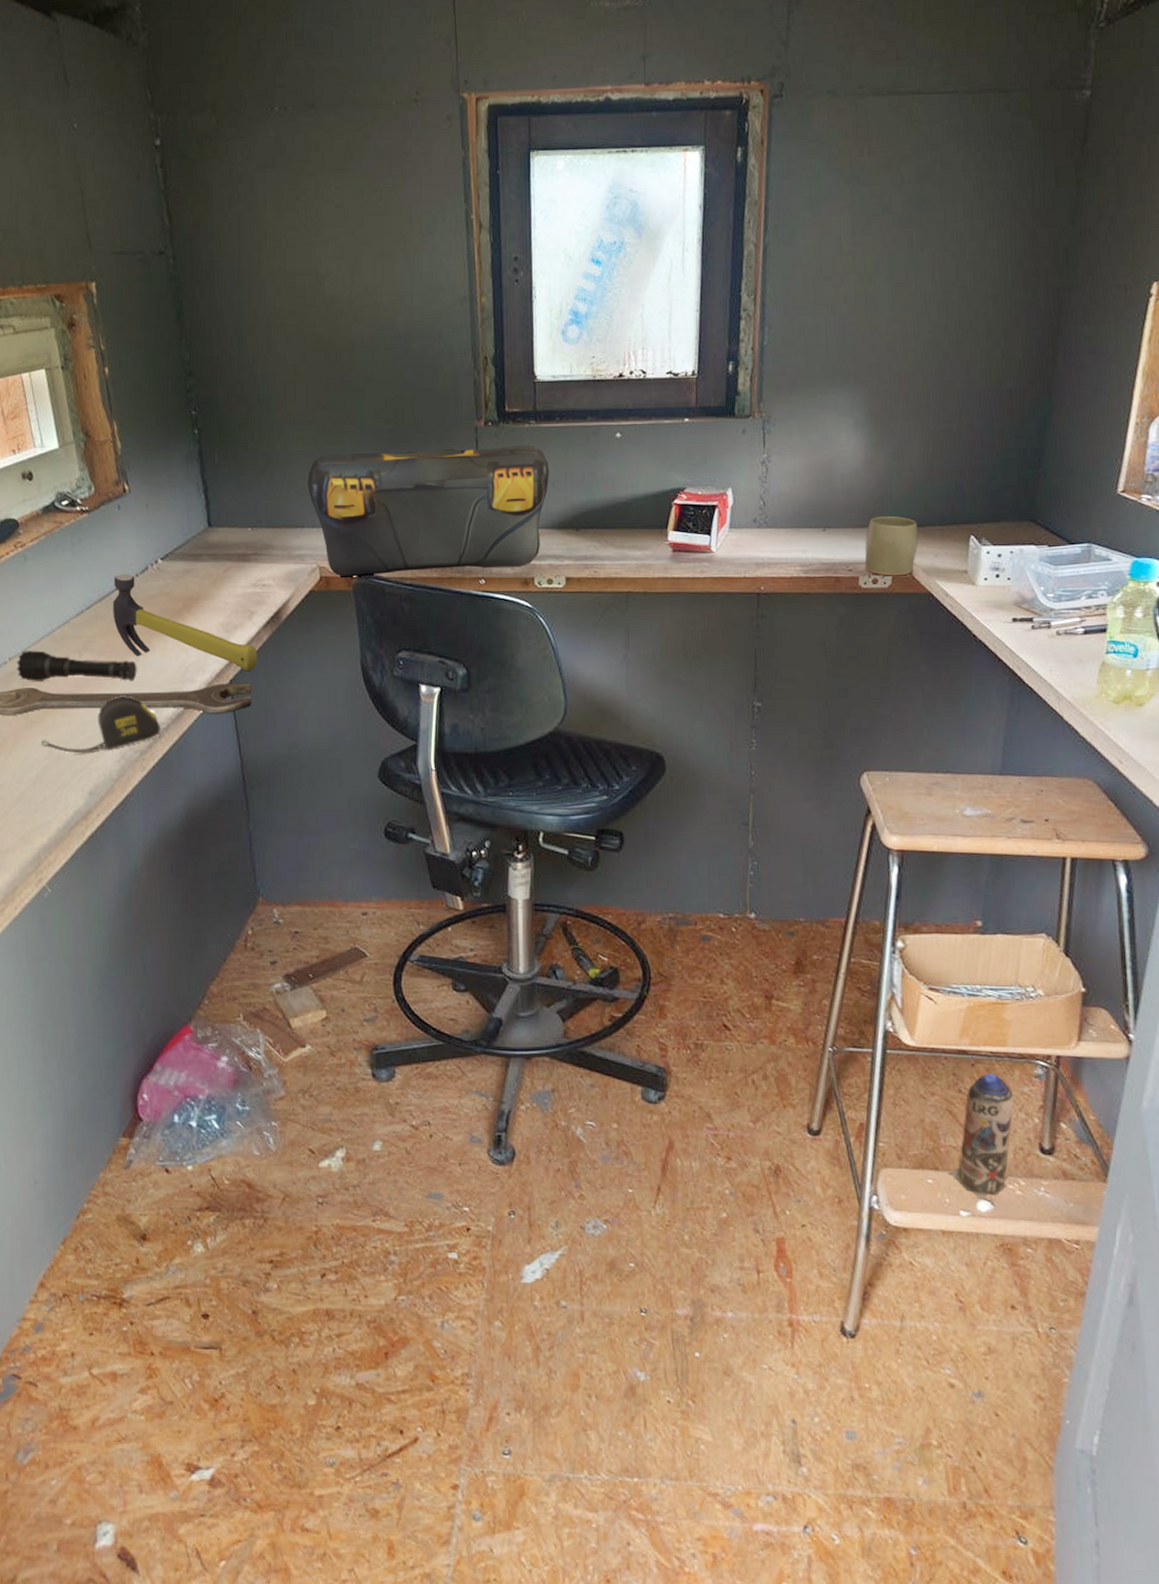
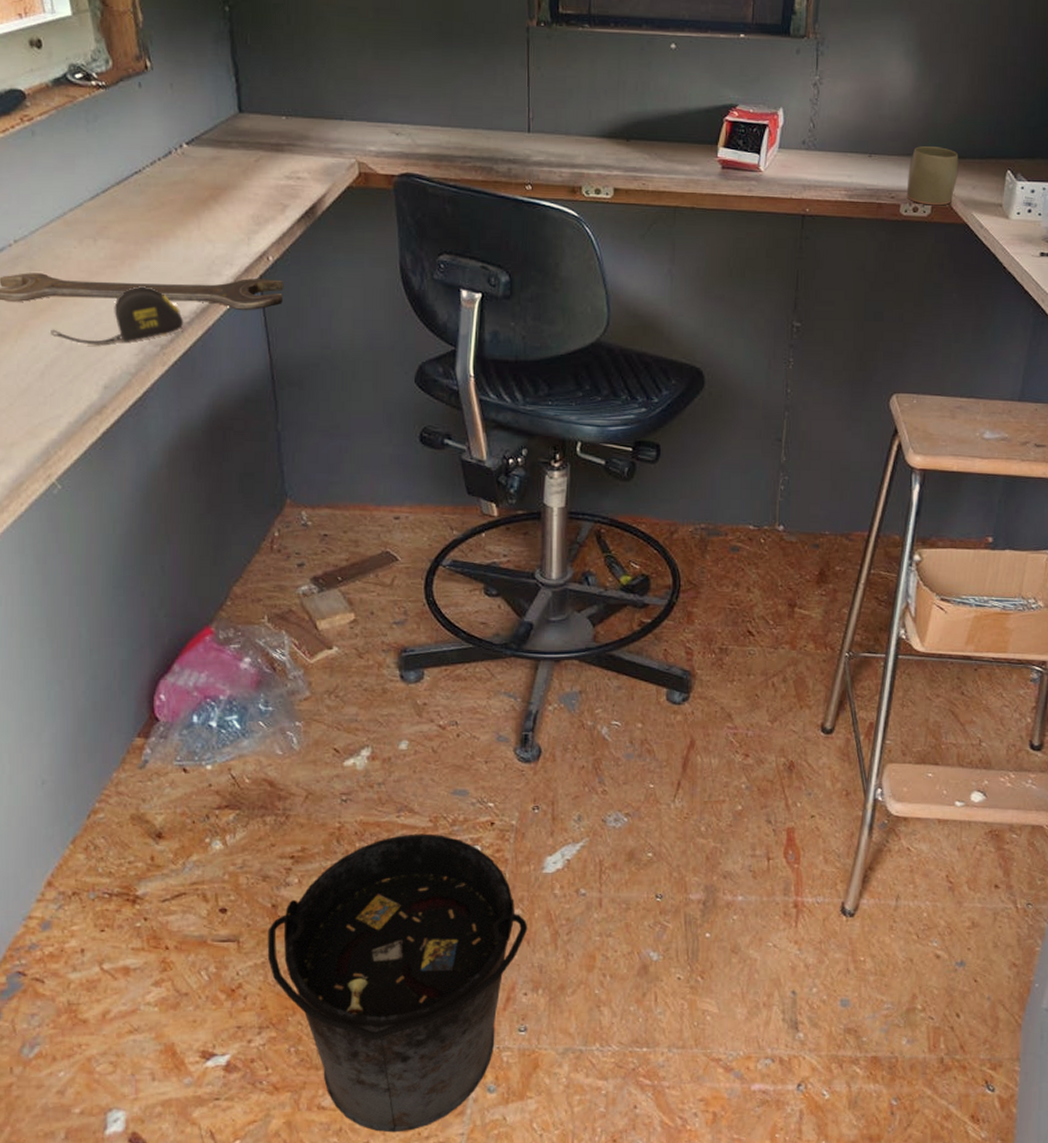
flashlight: present [17,650,137,681] -> none [23,233,158,271]
claw hammer: present [113,573,258,672] -> none [132,156,290,268]
bucket: none [248,1239,509,1561] -> present [267,833,528,1133]
toolbox: present [308,445,550,577] -> none [348,44,602,175]
spray can: present [948,1073,1014,1200] -> none [947,677,1011,791]

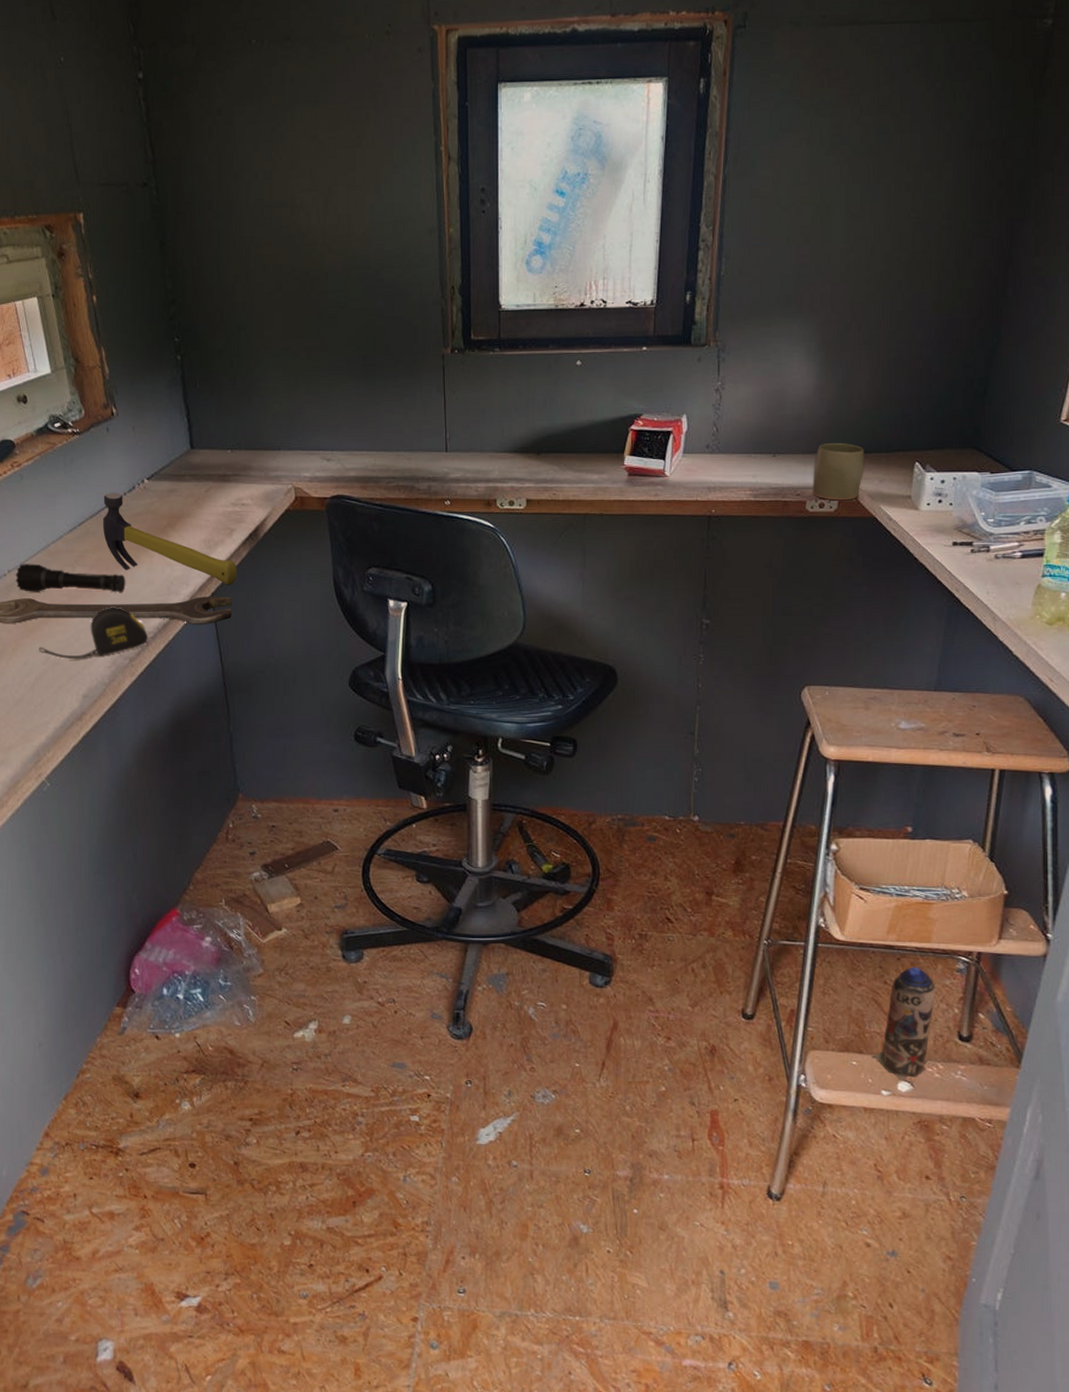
flashlight: none [23,233,158,271] -> present [15,563,126,593]
claw hammer: none [132,156,290,268] -> present [103,492,237,586]
bucket: present [267,833,528,1133] -> none [231,1102,464,1380]
spray can: none [947,677,1011,791] -> present [872,967,936,1081]

